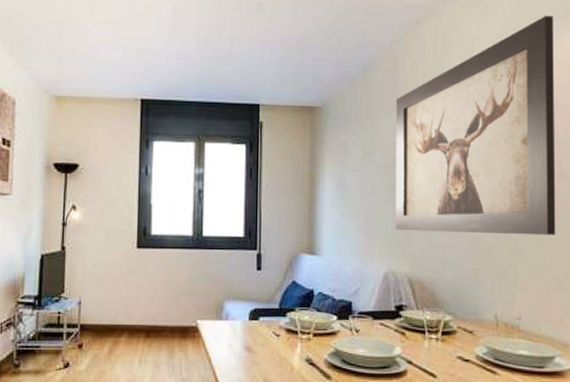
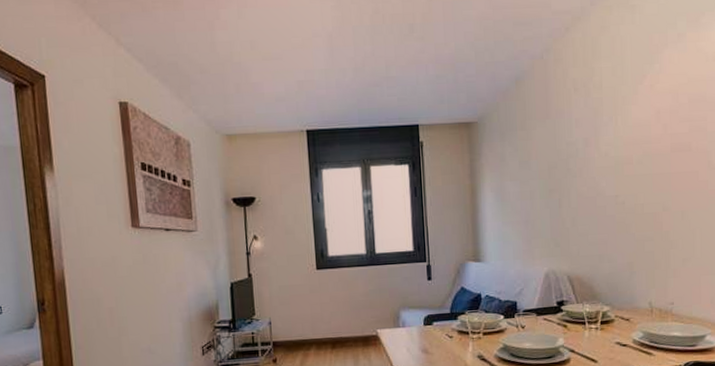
wall art: present [395,15,556,236] -> none [549,8,706,233]

